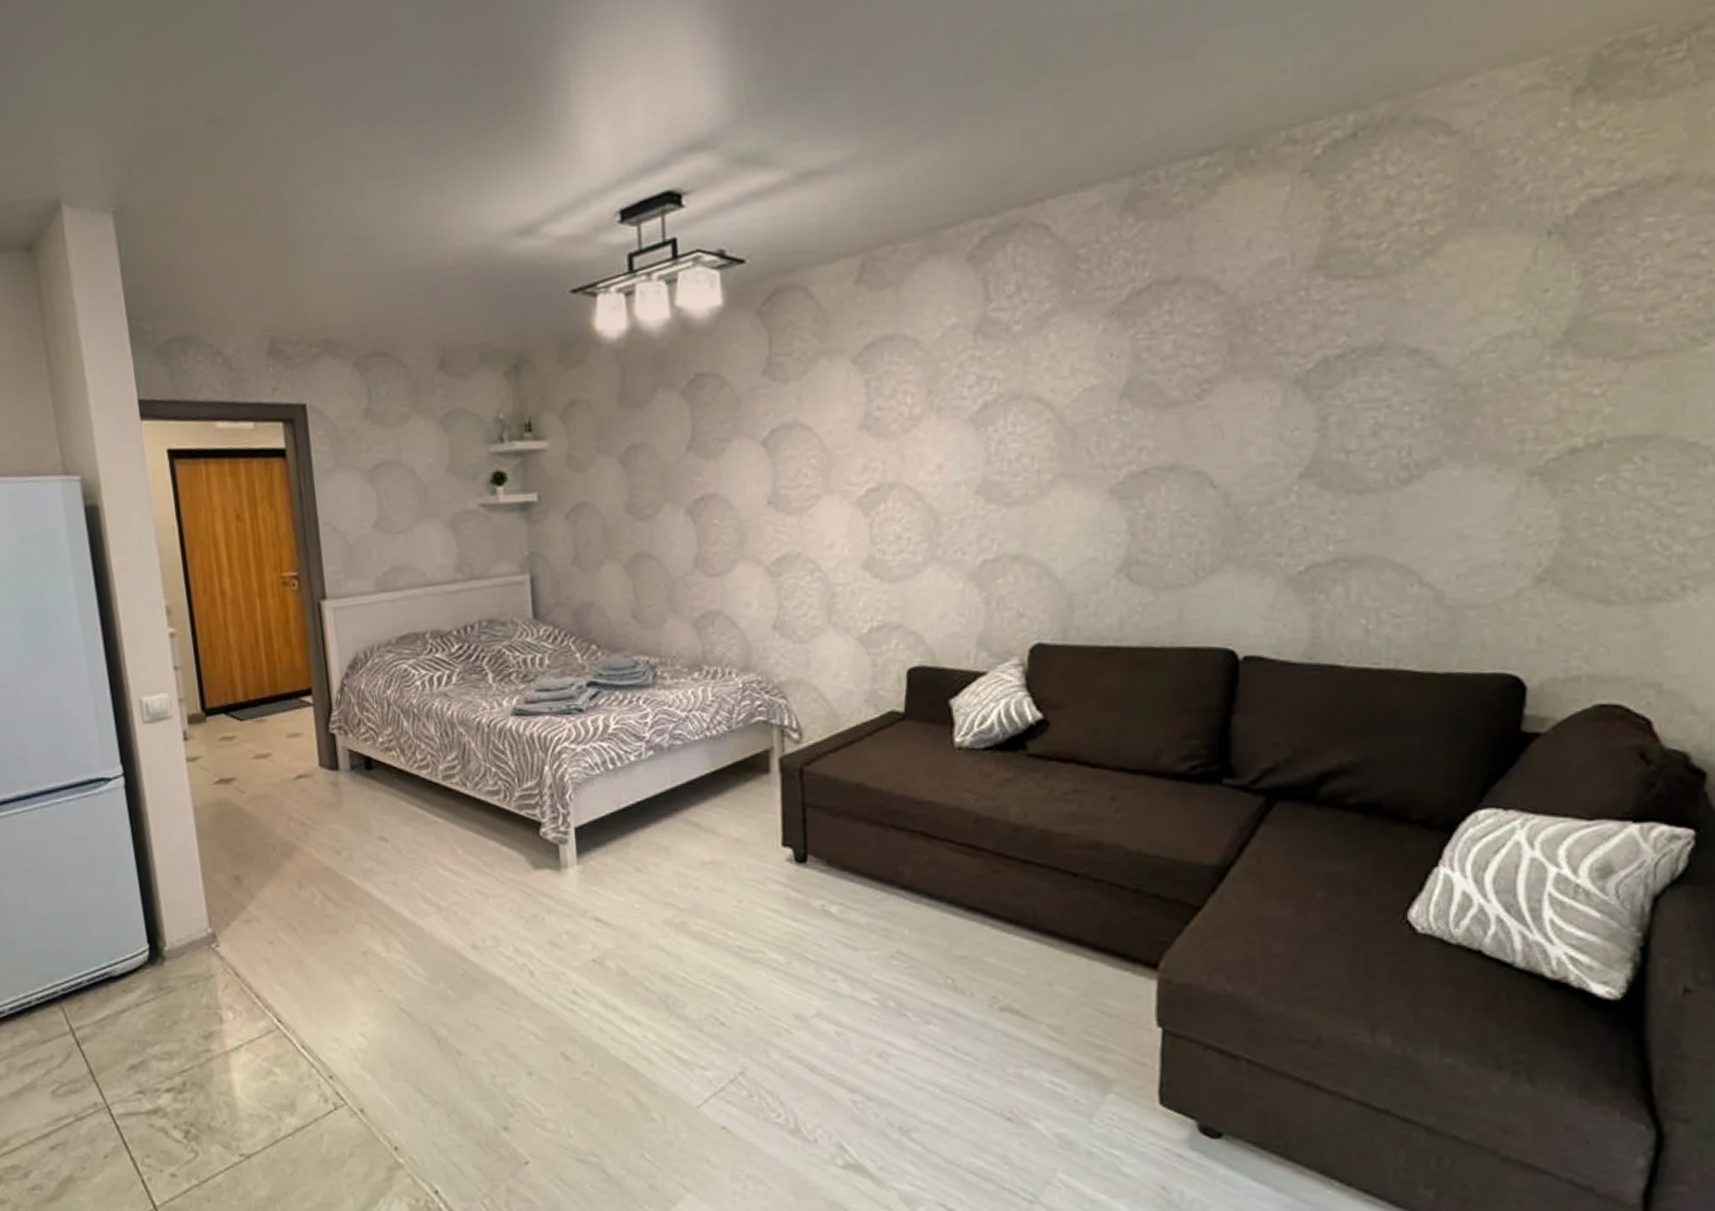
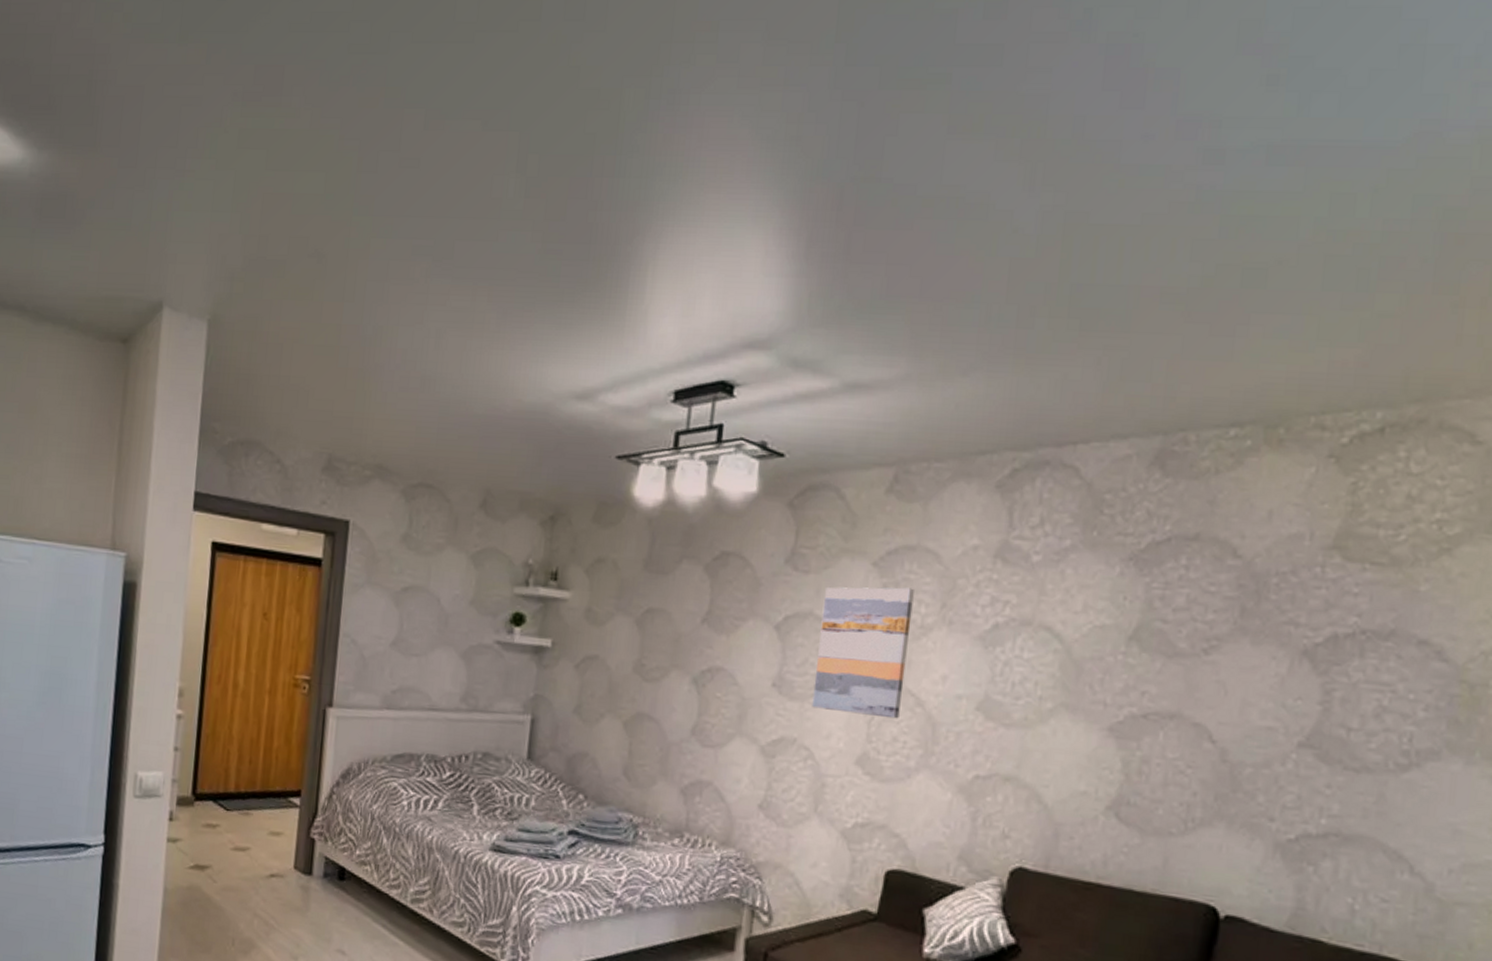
wall art: none [807,380,900,520] -> present [812,587,914,719]

